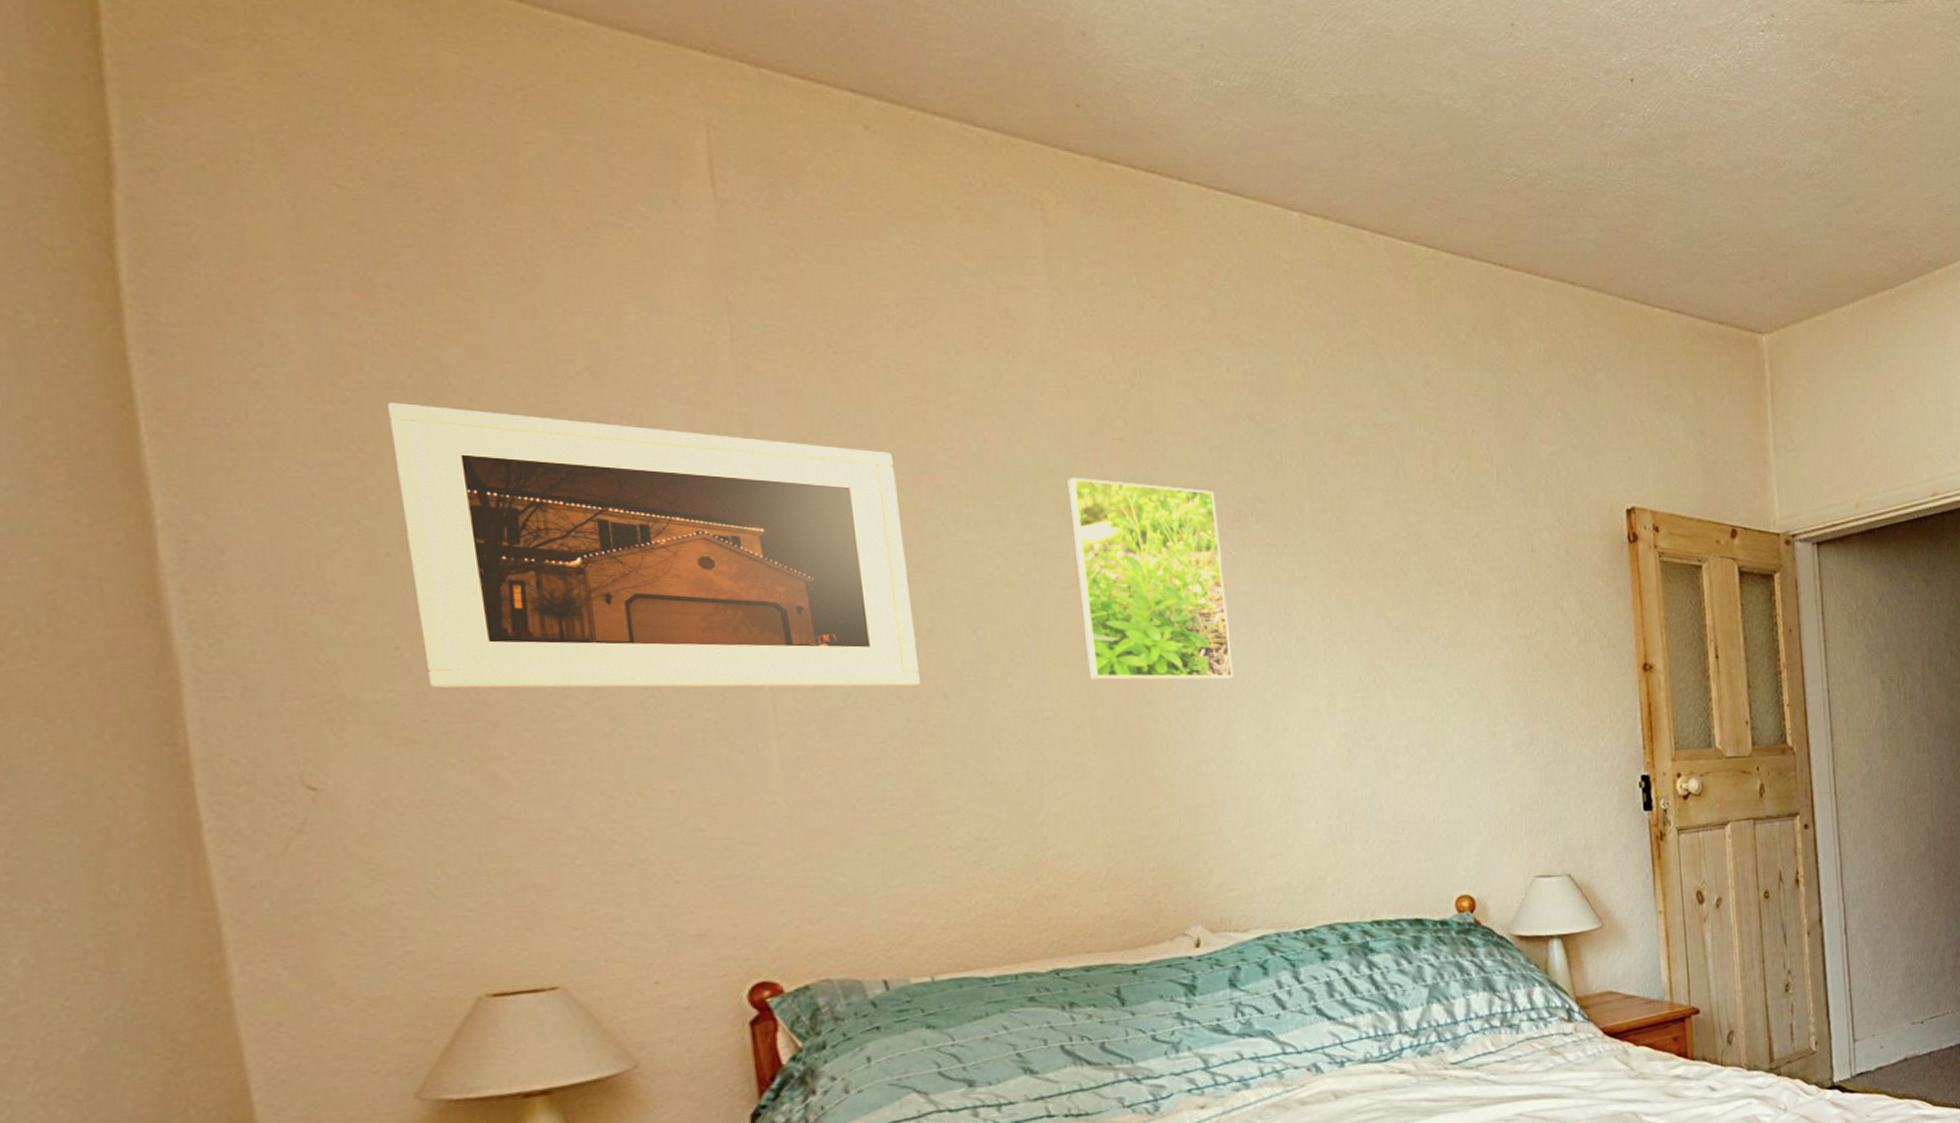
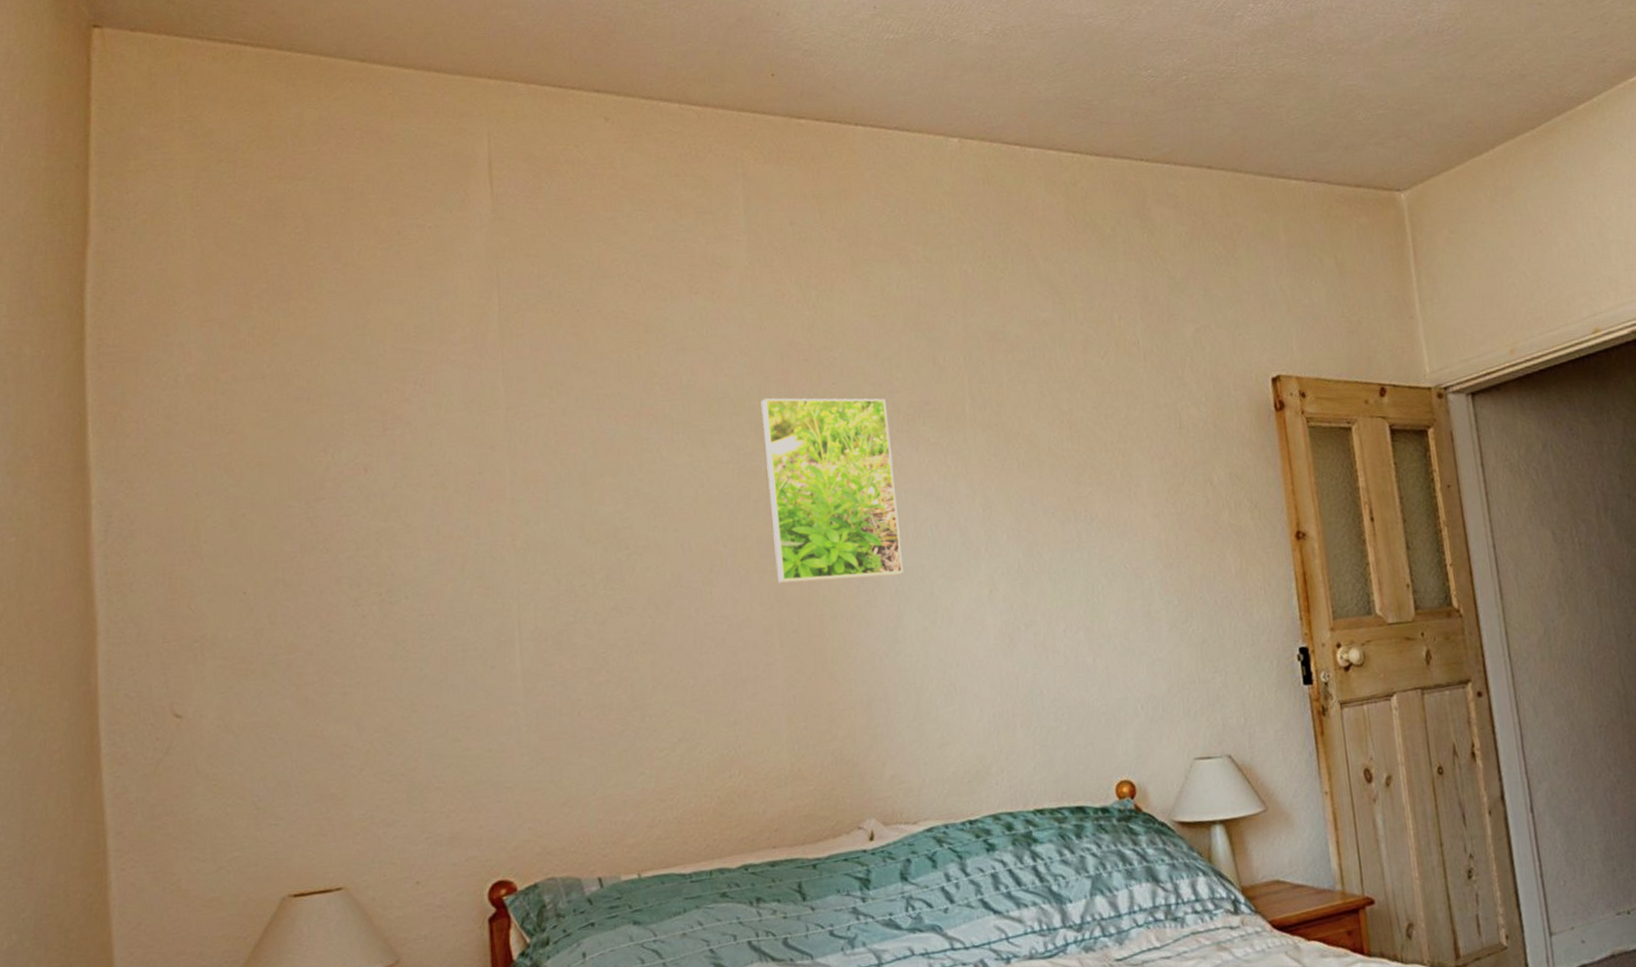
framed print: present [387,402,921,688] -> none [252,389,637,625]

